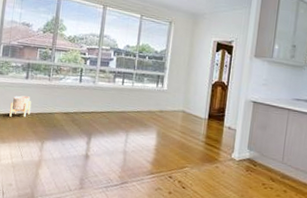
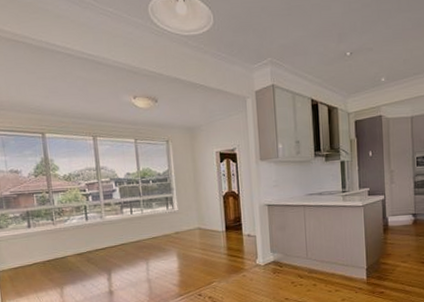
planter: present [9,95,32,118] -> none [18,245,42,270]

